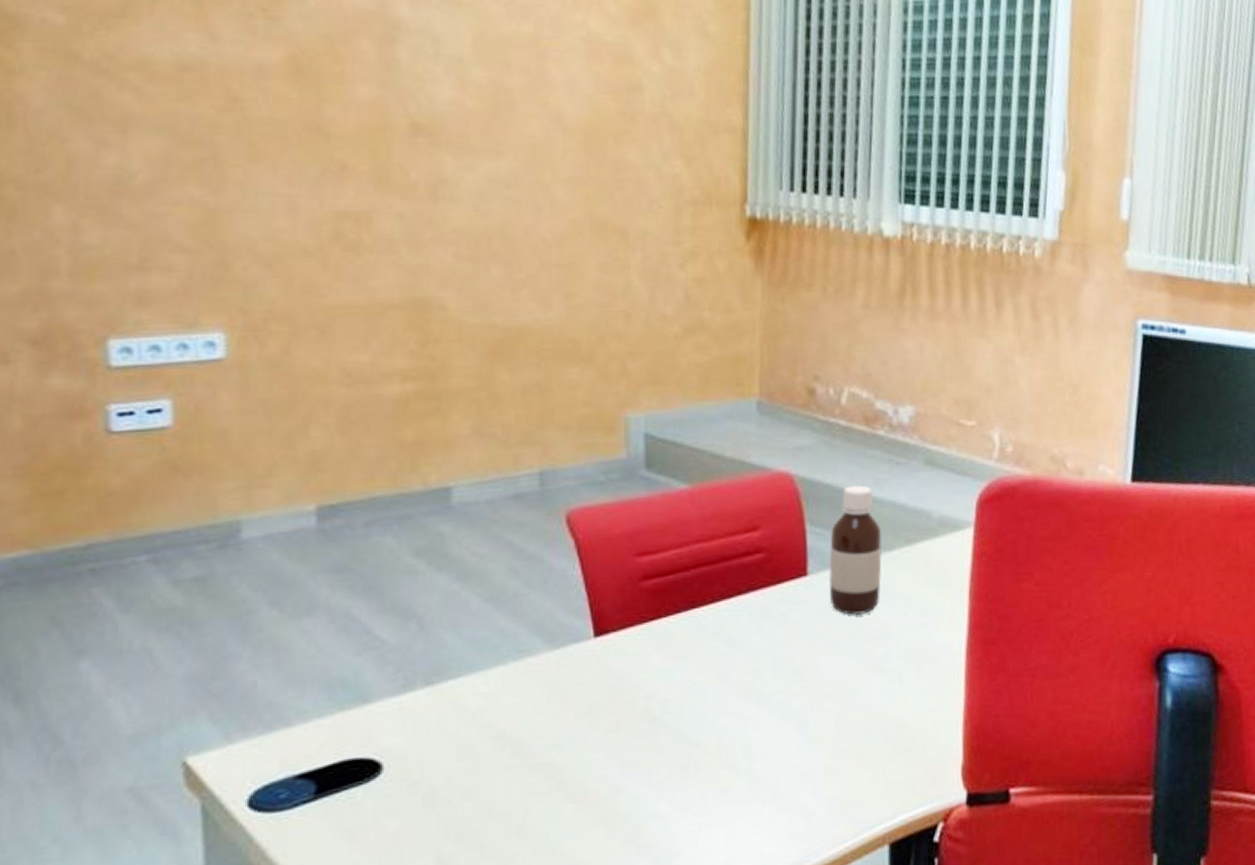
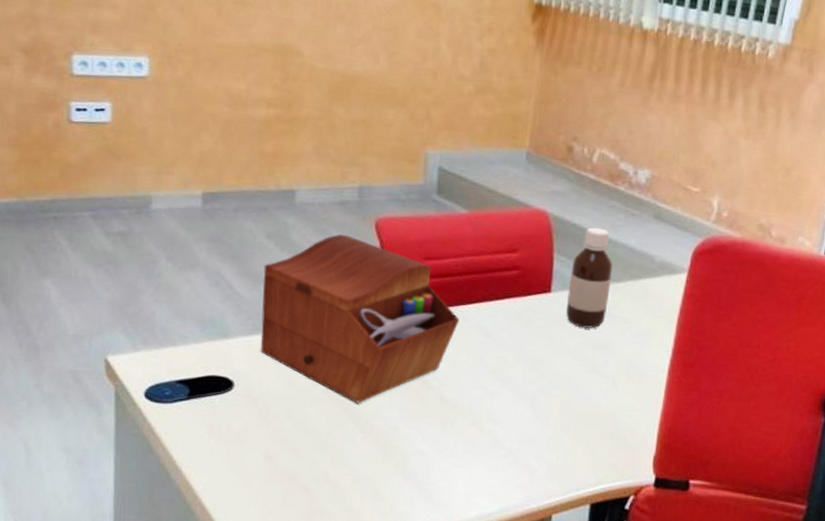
sewing box: none [414,537,692,764] -> present [261,234,460,403]

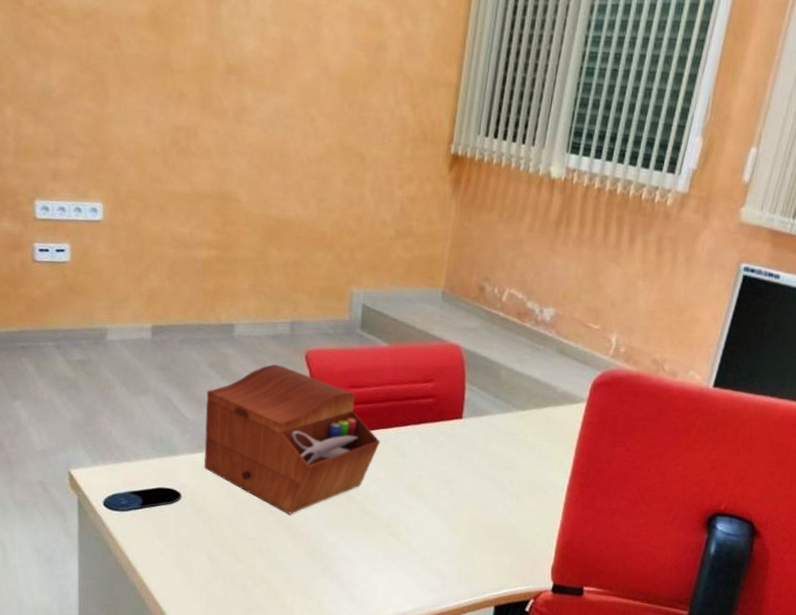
bottle: present [566,227,612,329] -> none [476,360,518,451]

